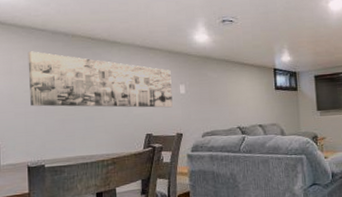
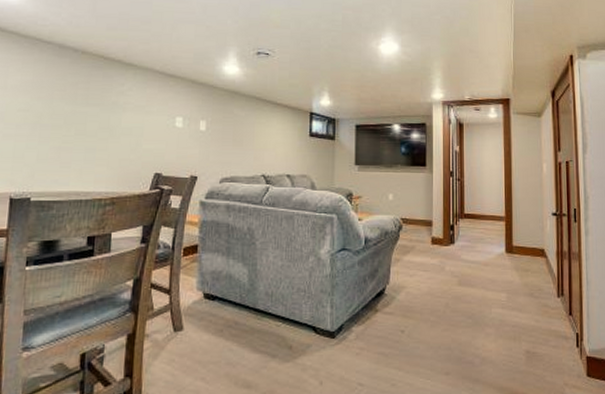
wall art: present [27,51,173,108] -> none [23,65,192,145]

